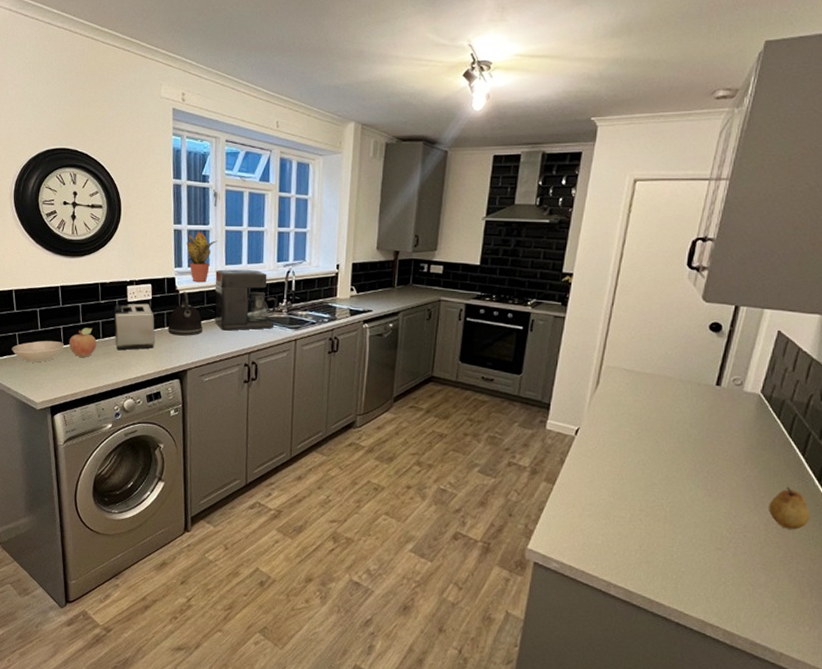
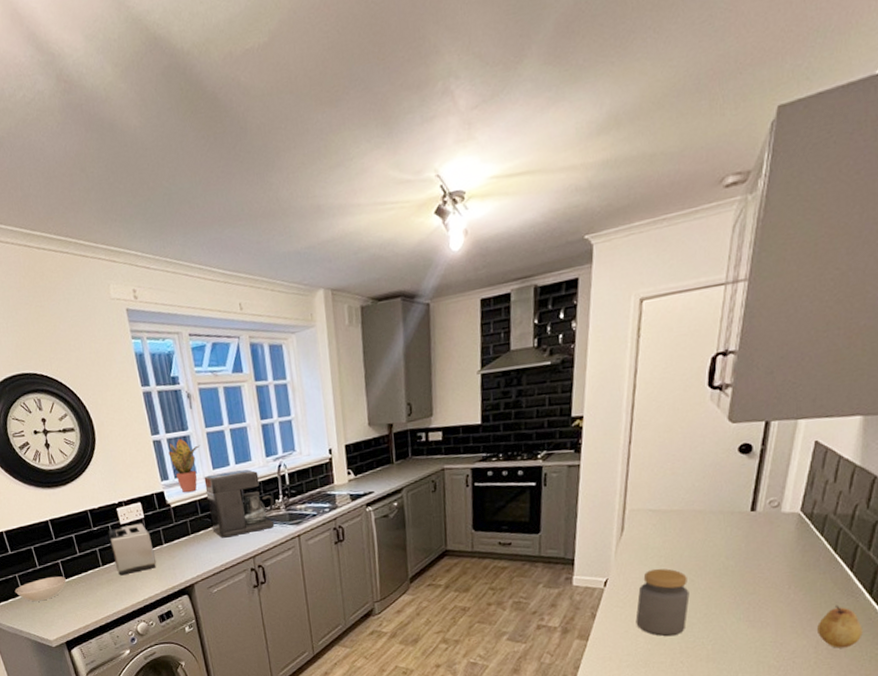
fruit: present [68,328,97,357] -> none [70,557,98,589]
kettle: present [168,292,202,336] -> none [165,504,202,551]
jar: none [601,425,654,492] -> present [635,568,690,636]

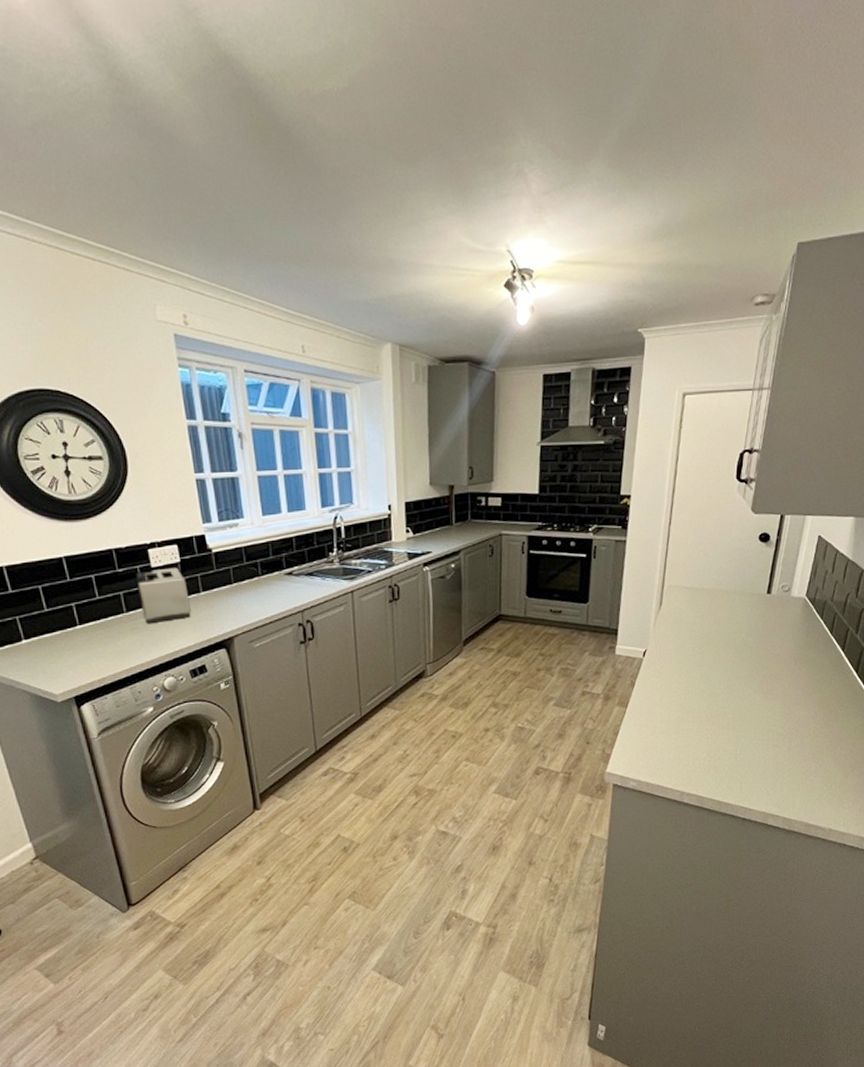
soup bowl: present [14,576,66,602] -> none [13,621,80,650]
potted plant: present [168,438,201,493] -> none [213,479,250,538]
coffee maker: present [204,469,275,538] -> none [252,519,327,589]
jar: present [635,568,690,636] -> none [669,641,715,705]
fruit: present [817,605,863,648] -> none [816,680,850,719]

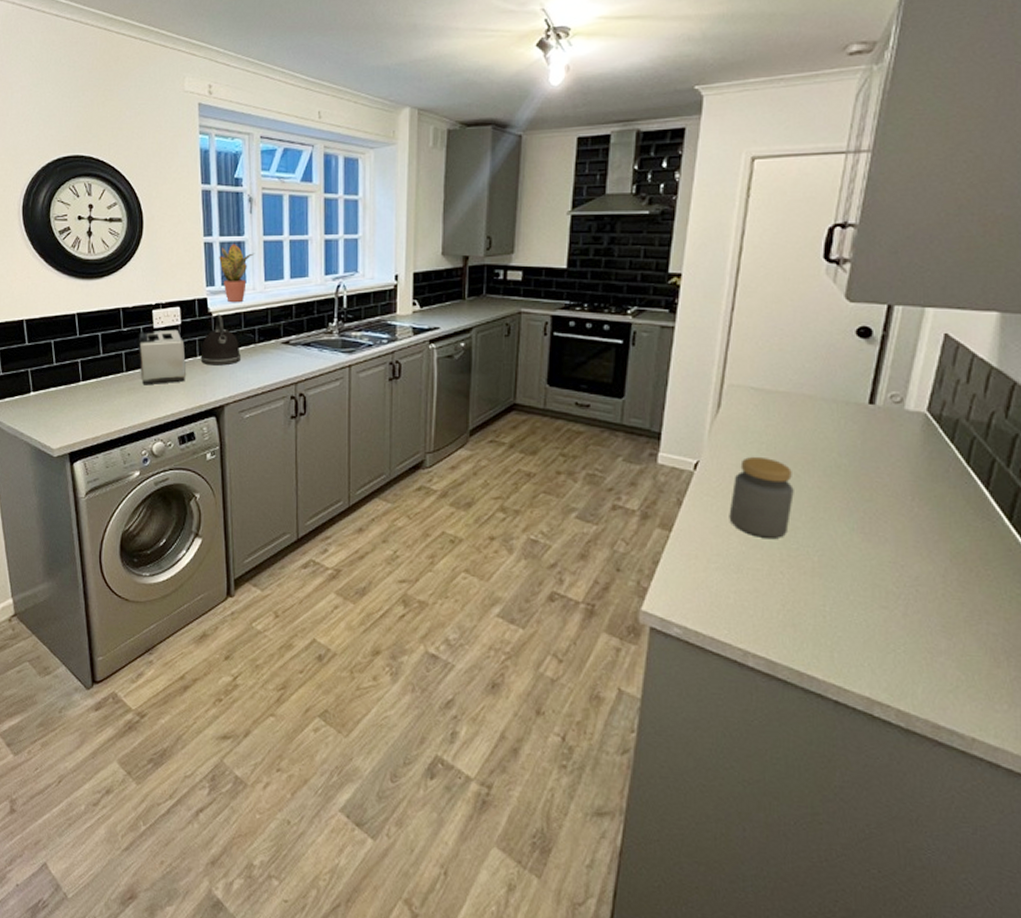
kettle: none [204,550,245,600] -> present [200,314,240,366]
potted plant: none [213,479,250,538] -> present [219,243,255,303]
jar: none [669,641,715,705] -> present [729,456,794,538]

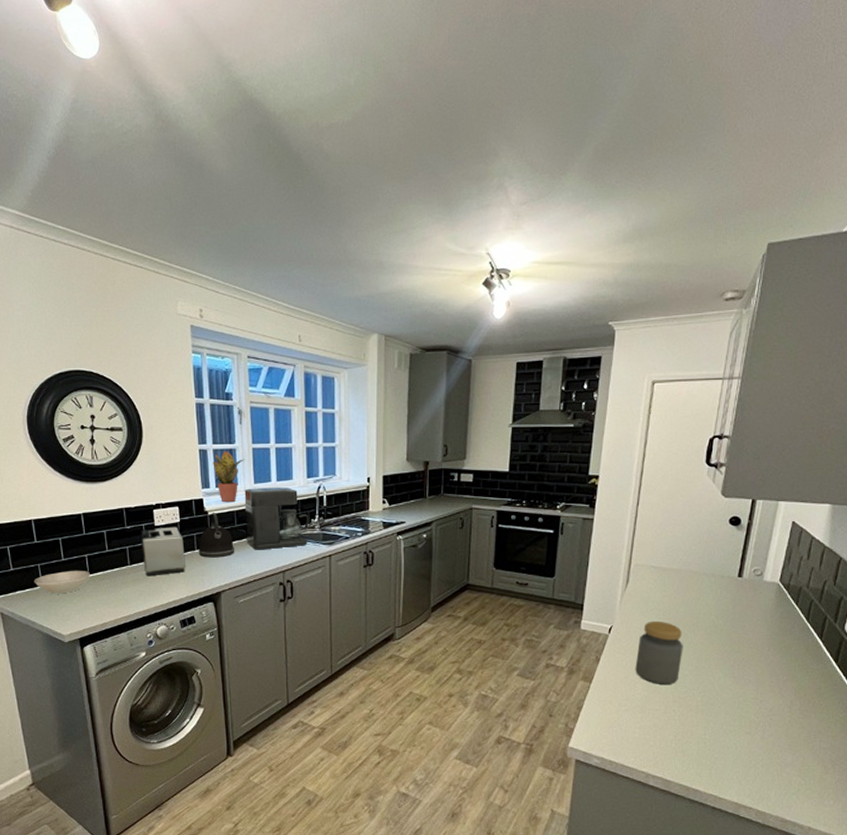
soup bowl: none [23,376,83,403] -> present [34,570,90,594]
coffee maker: none [253,286,326,358] -> present [244,487,309,550]

